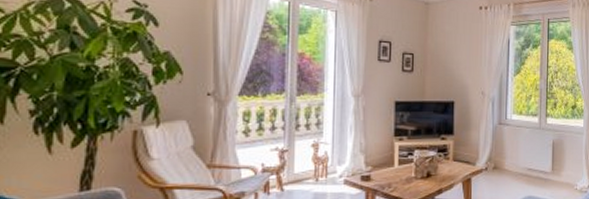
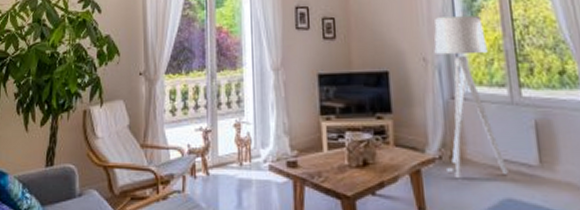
floor lamp: none [490,60,531,184] -> present [434,15,509,179]

